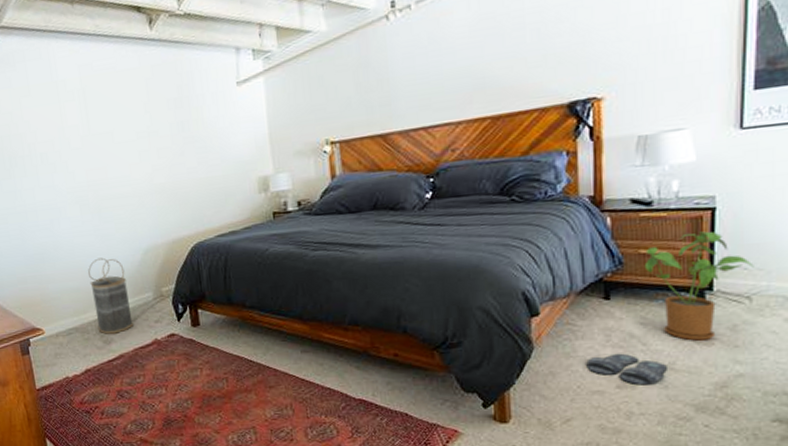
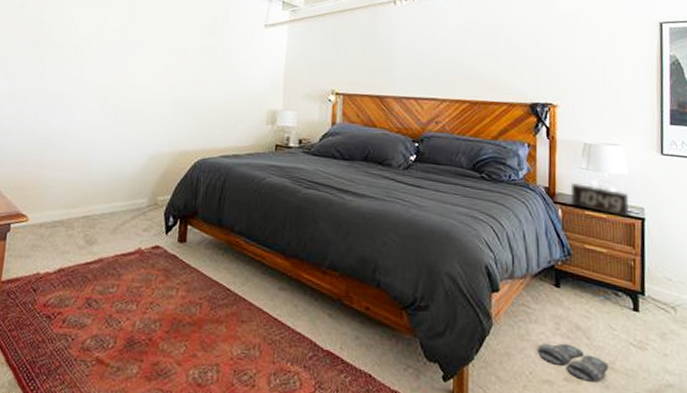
basket: present [88,257,133,334] -> none [84,154,126,235]
alarm clock: none [621,182,697,212] -> present [570,183,630,218]
house plant: present [644,231,754,341] -> none [588,237,677,344]

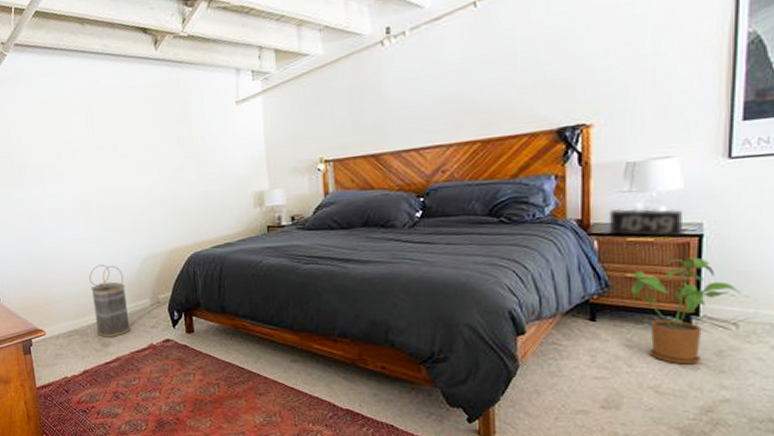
basket: none [84,154,126,235] -> present [89,264,130,337]
slippers: present [538,343,608,383] -> none [571,374,652,407]
house plant: none [588,237,677,344] -> present [630,257,741,365]

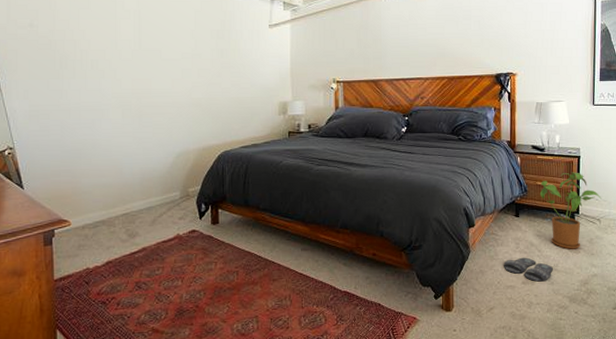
basket: present [89,264,130,337] -> none [122,157,159,228]
slippers: none [571,374,652,407] -> present [504,257,553,282]
alarm clock: present [608,208,684,238] -> none [526,135,570,157]

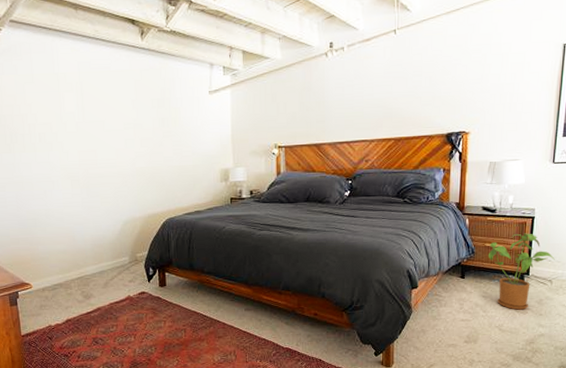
slippers: present [504,257,553,282] -> none [446,317,497,341]

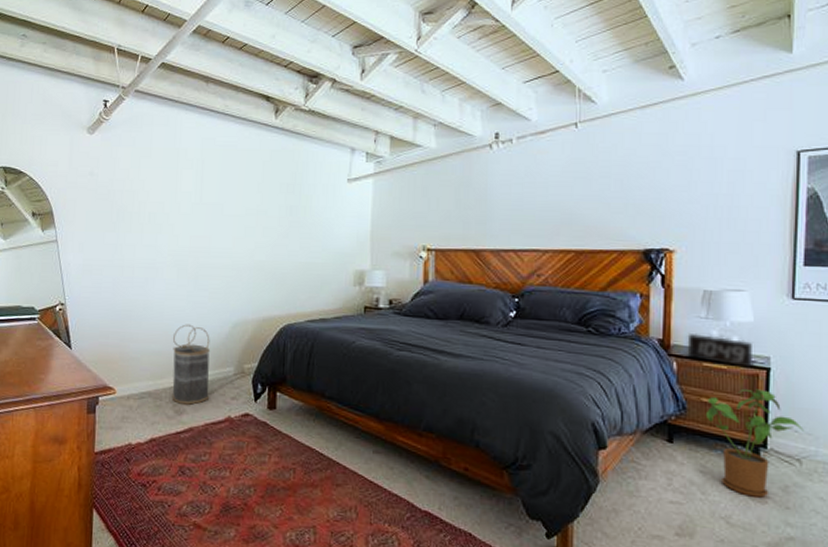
basket: none [75,225,111,290] -> present [172,324,210,405]
alarm clock: none [476,196,523,218] -> present [687,334,754,368]

